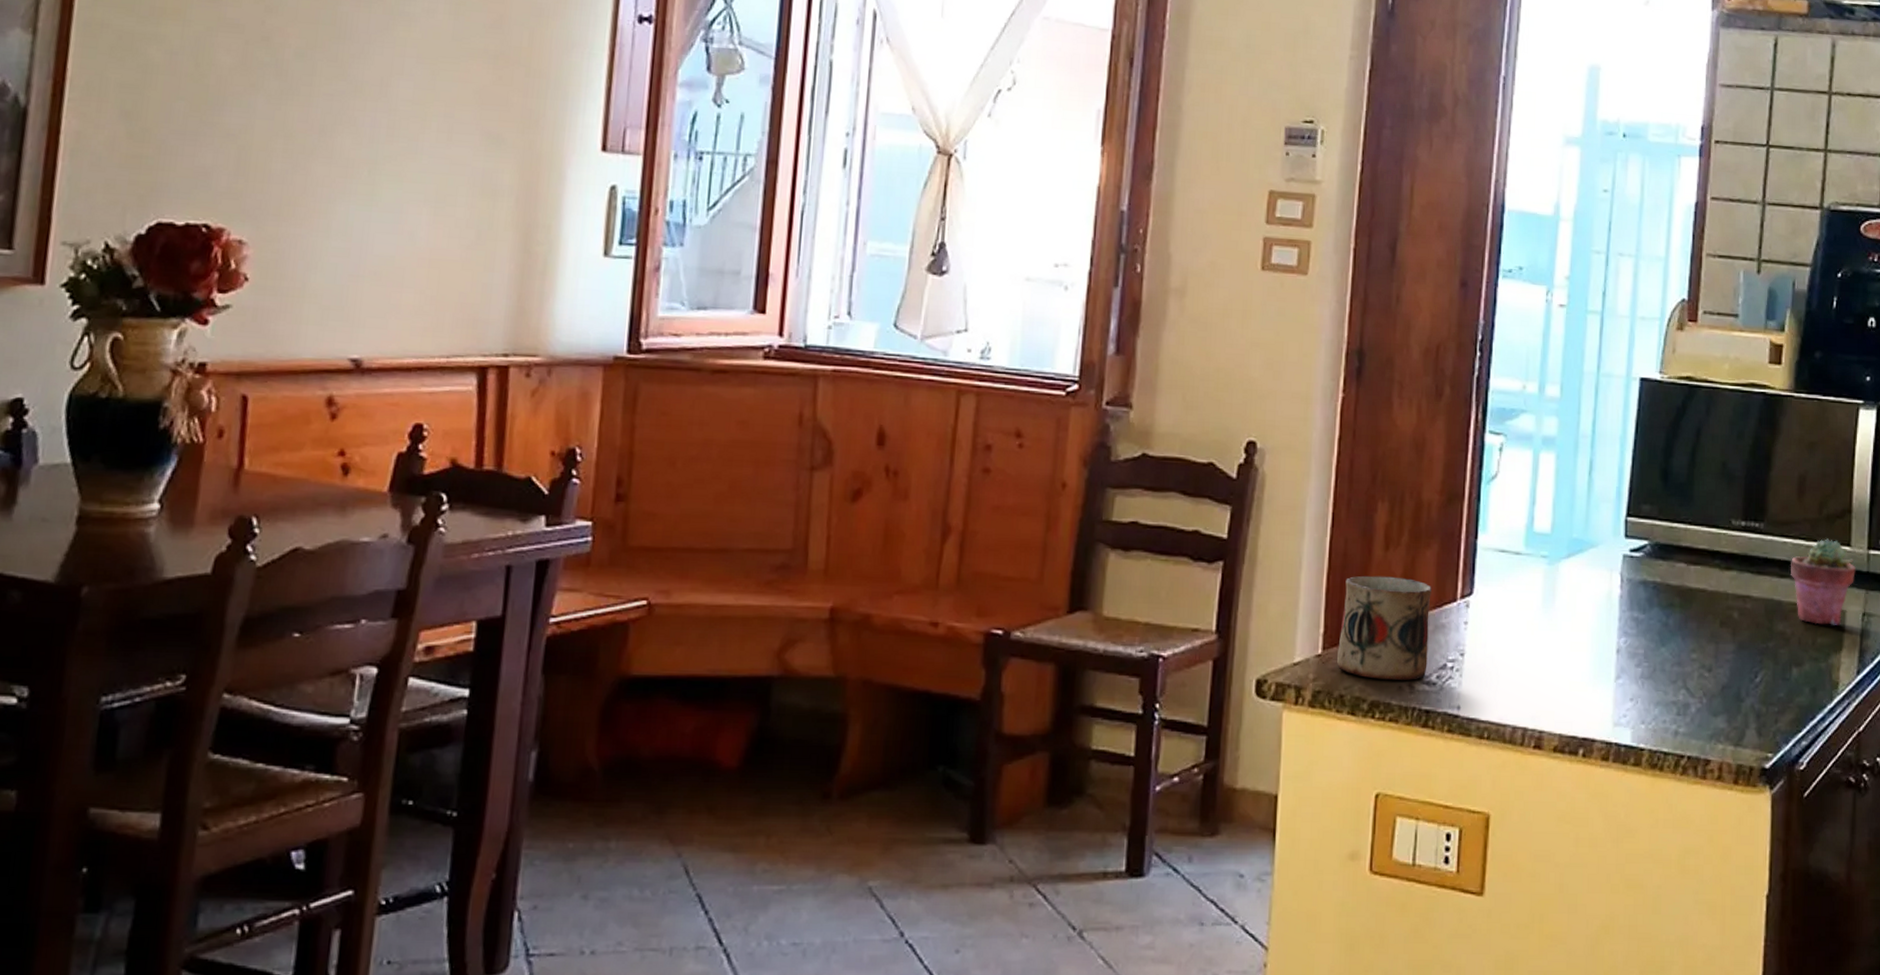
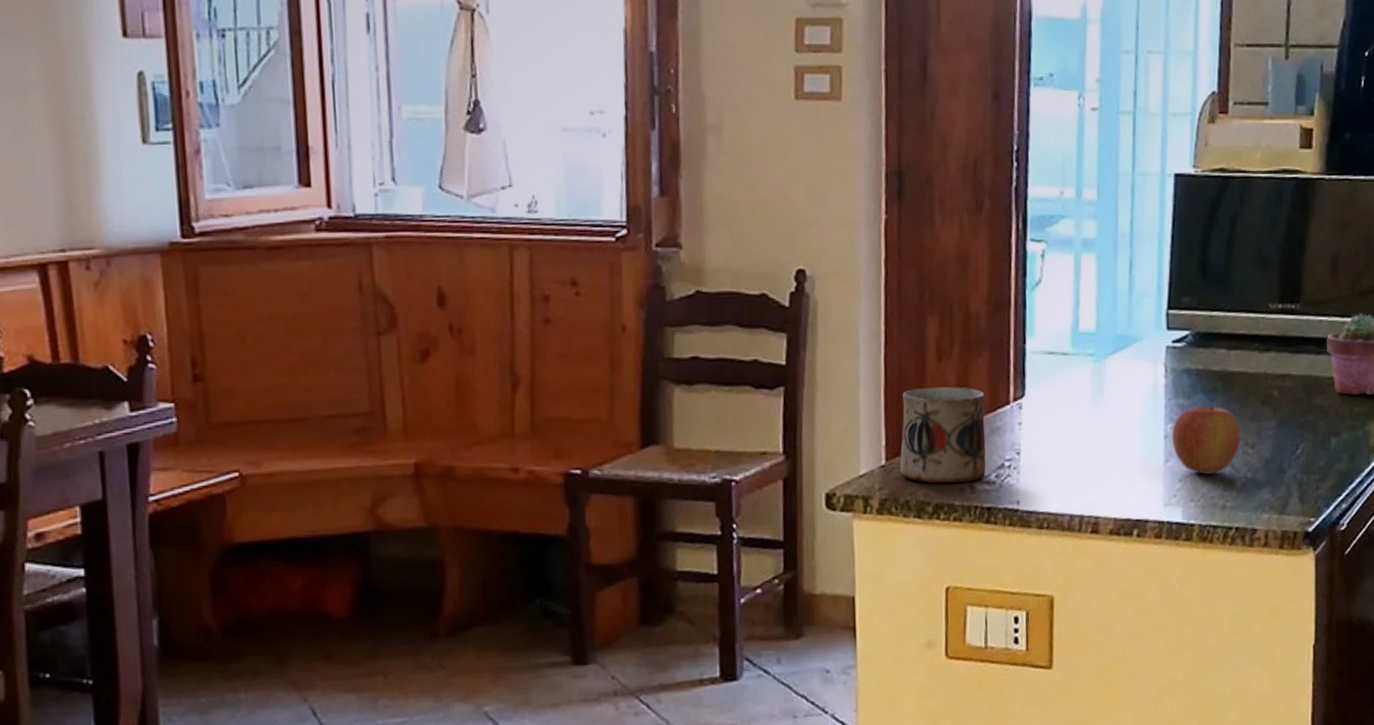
apple: none [1624,621,1697,696] -> present [1172,406,1241,475]

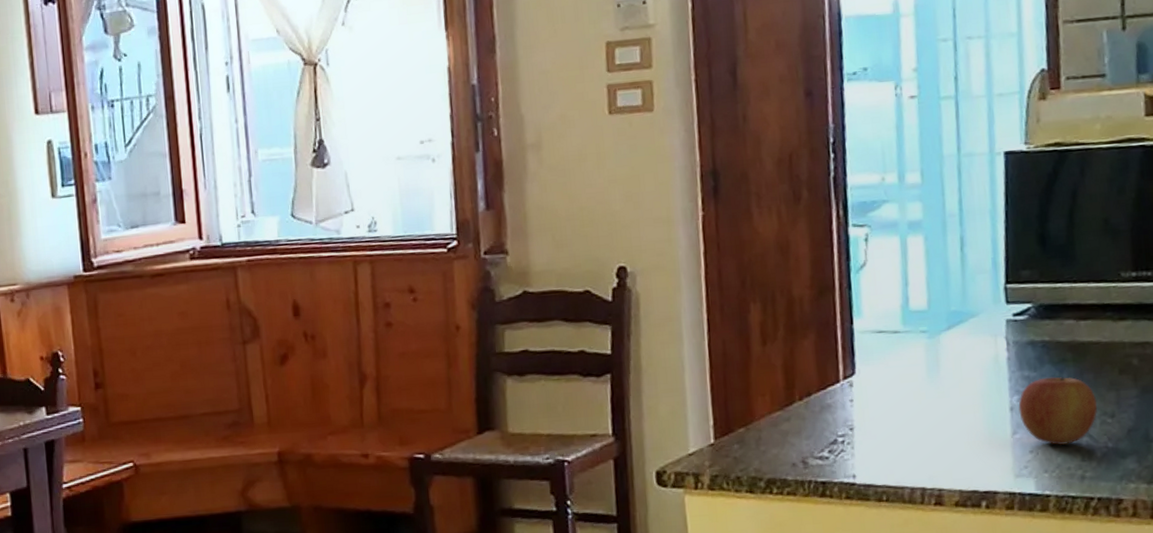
mug: present [900,386,986,483] -> none [728,367,818,459]

